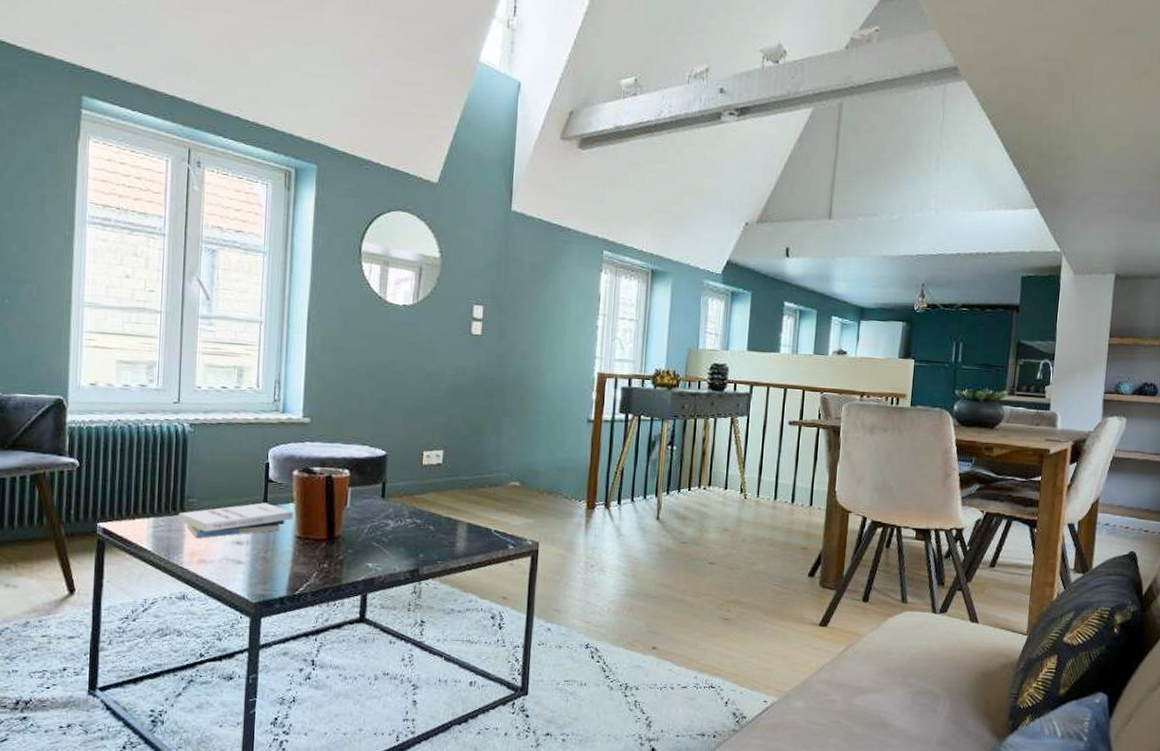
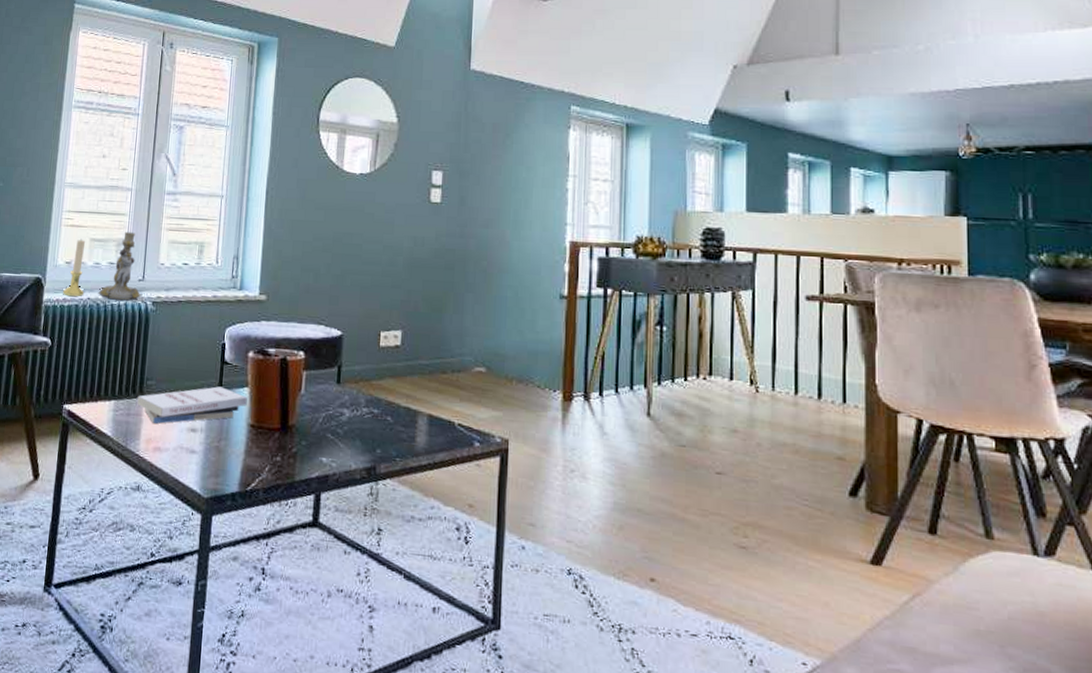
candle holder: none [89,360,114,419] -> present [63,239,86,297]
candlestick: none [129,354,179,423] -> present [98,231,143,301]

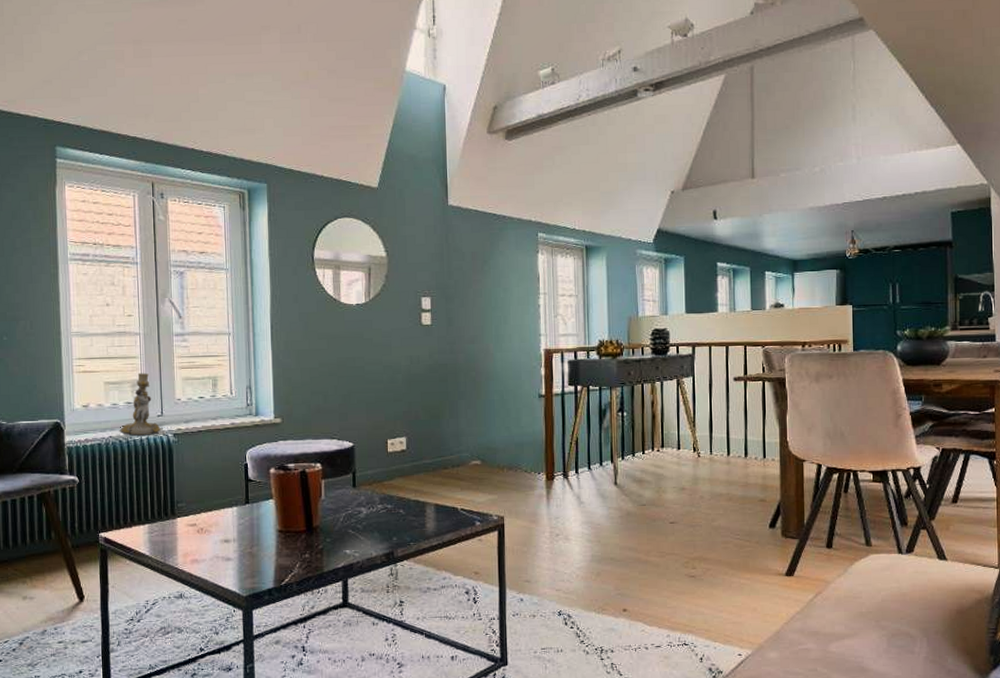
candle holder: present [63,239,86,297] -> none [84,383,106,437]
books: present [137,386,247,424] -> none [170,501,273,539]

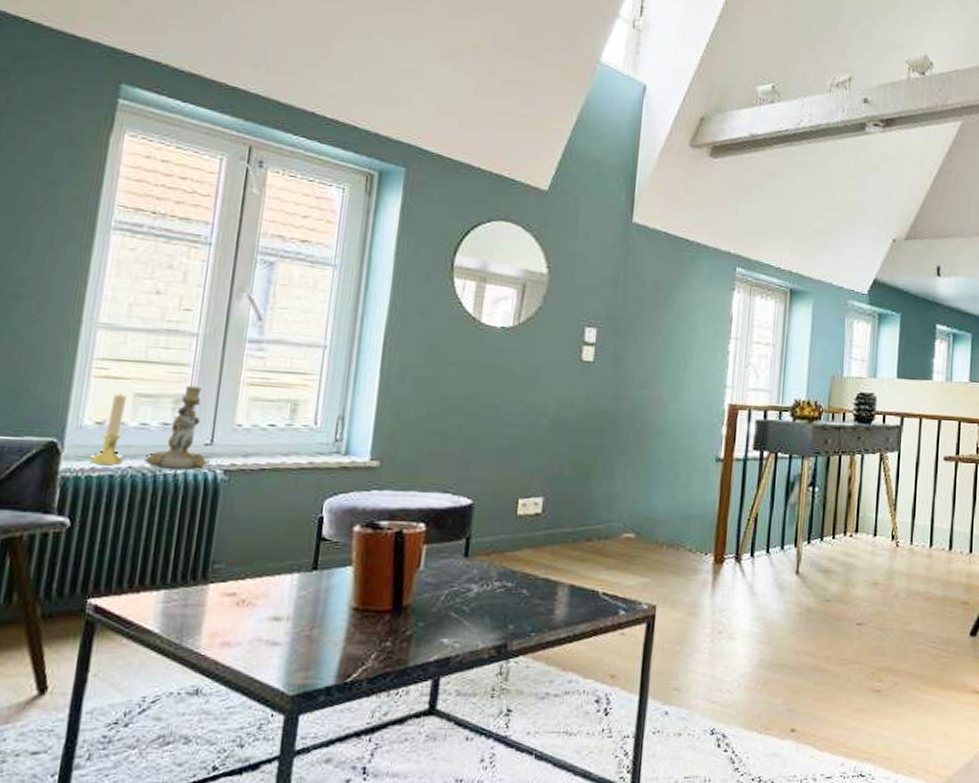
candle holder: none [84,383,106,437] -> present [90,393,128,466]

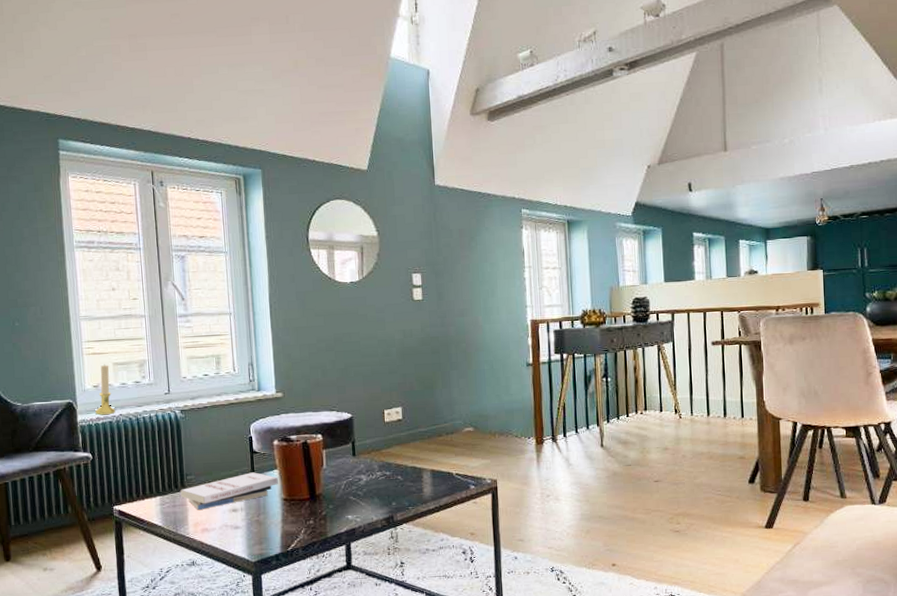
candlestick: present [144,385,210,469] -> none [129,353,171,413]
books: none [198,567,351,614] -> present [180,472,278,510]

